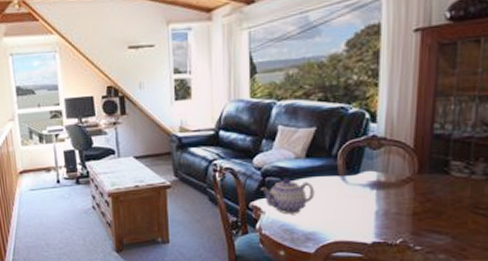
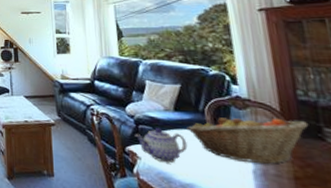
fruit basket: none [317,155,438,205] -> present [187,115,309,165]

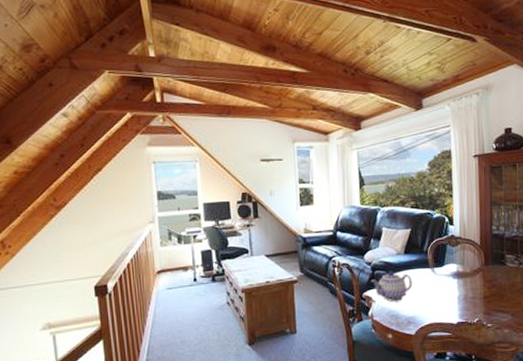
fruit basket: present [187,115,309,165] -> none [413,250,497,291]

